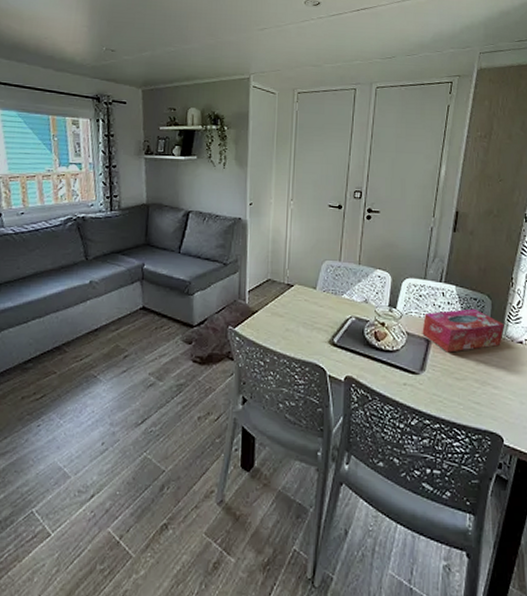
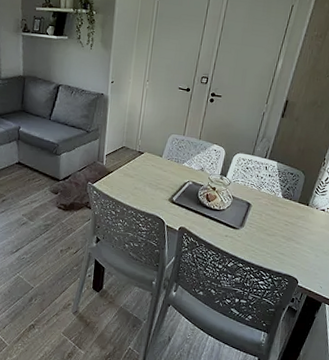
tissue box: present [422,308,504,353] -> none [245,181,313,214]

